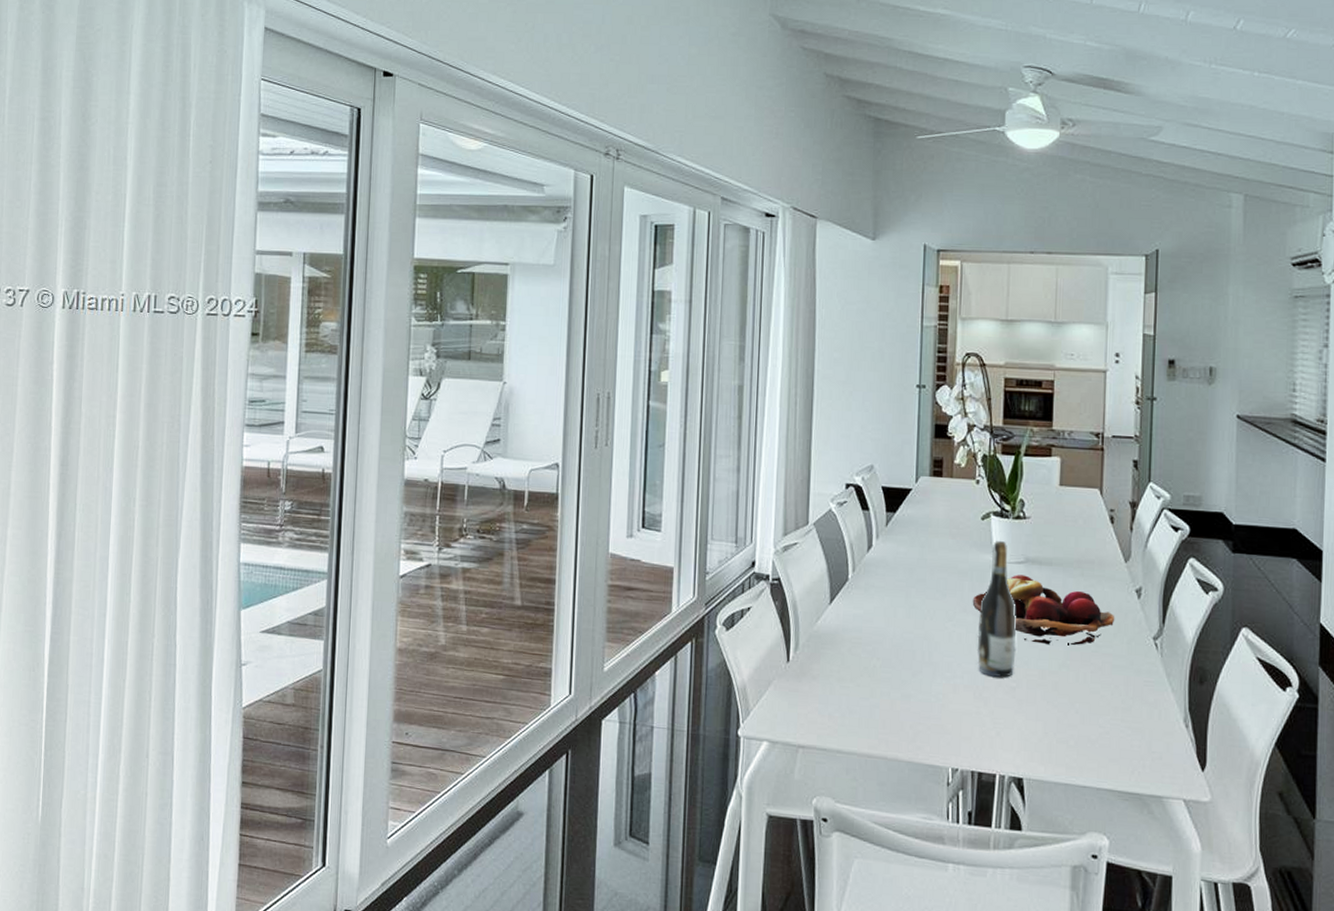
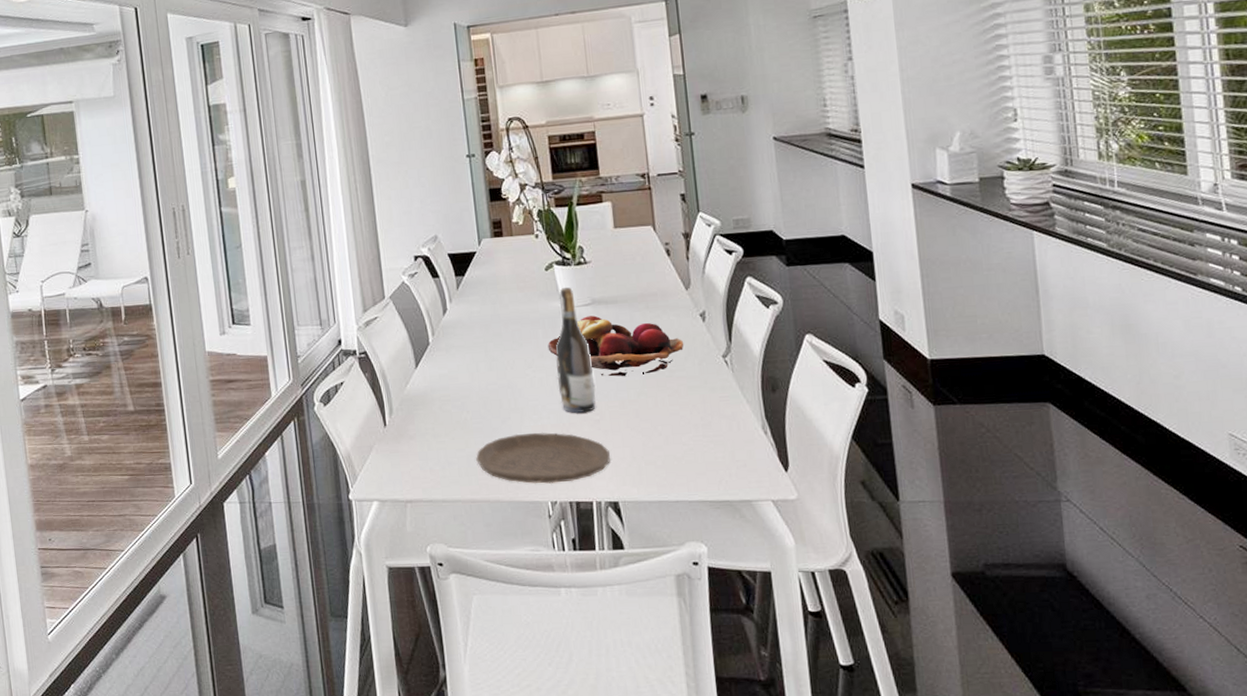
plate: none [879,689,1021,749] -> present [476,432,610,484]

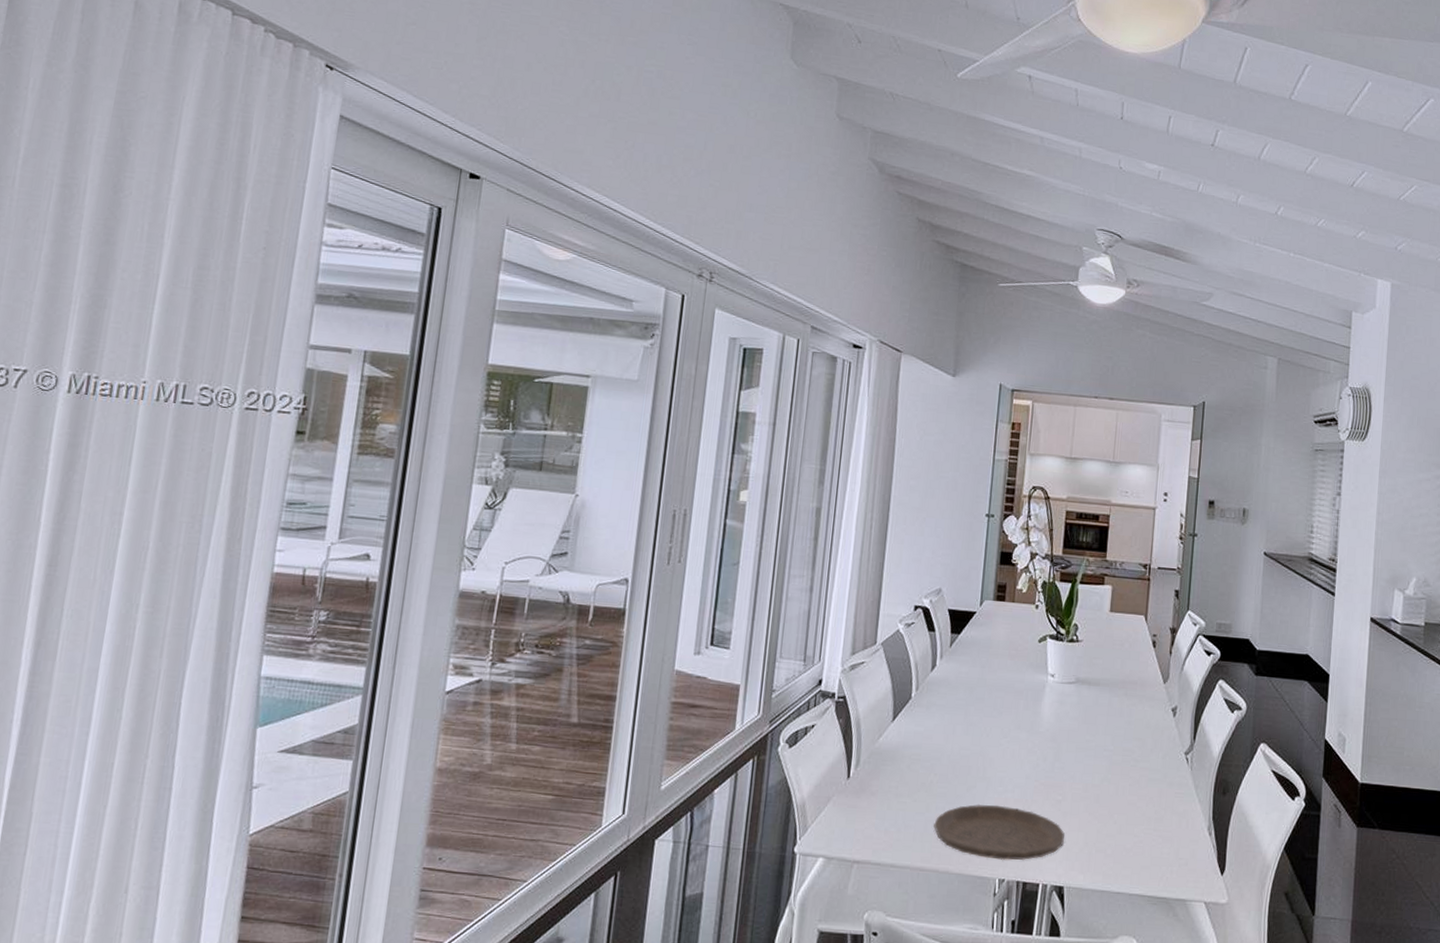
fruit basket: present [547,315,684,377] -> none [1026,694,1153,760]
wine bottle: present [555,287,596,413] -> none [1028,662,1066,791]

